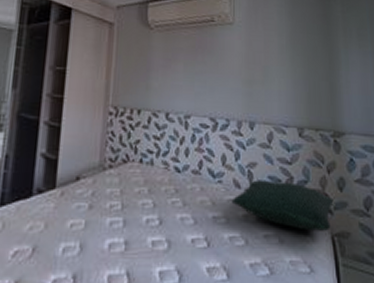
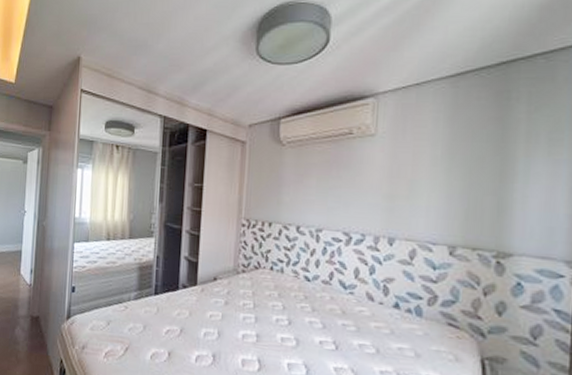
pillow: present [231,180,334,231] -> none [363,295,488,353]

